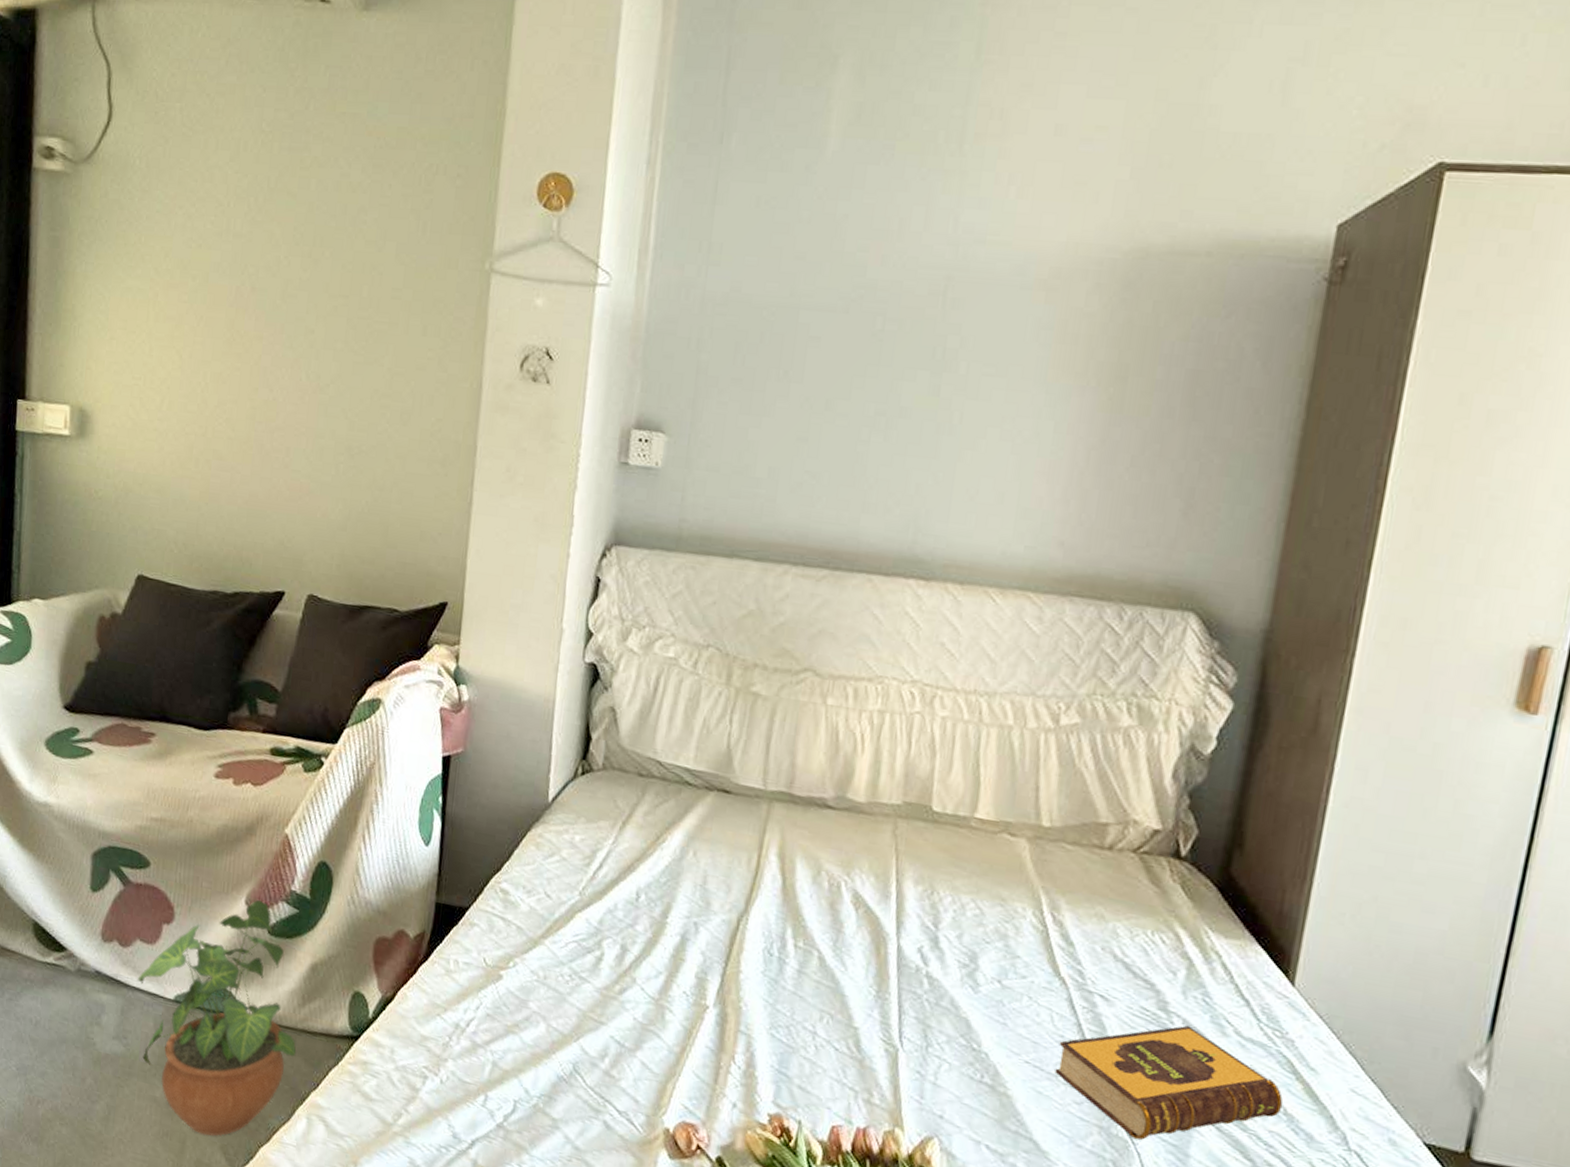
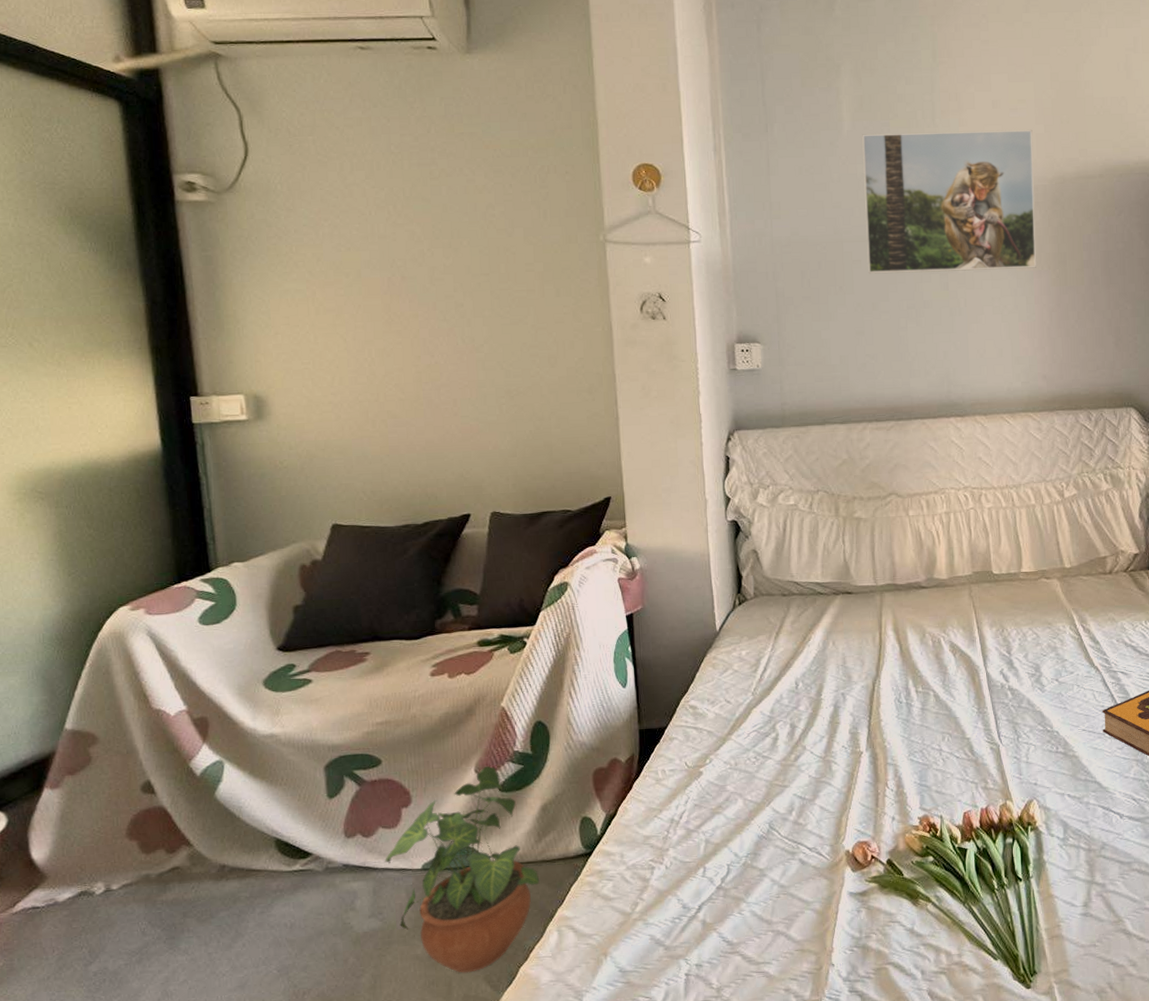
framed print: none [828,158,1111,382] -> present [862,129,1036,274]

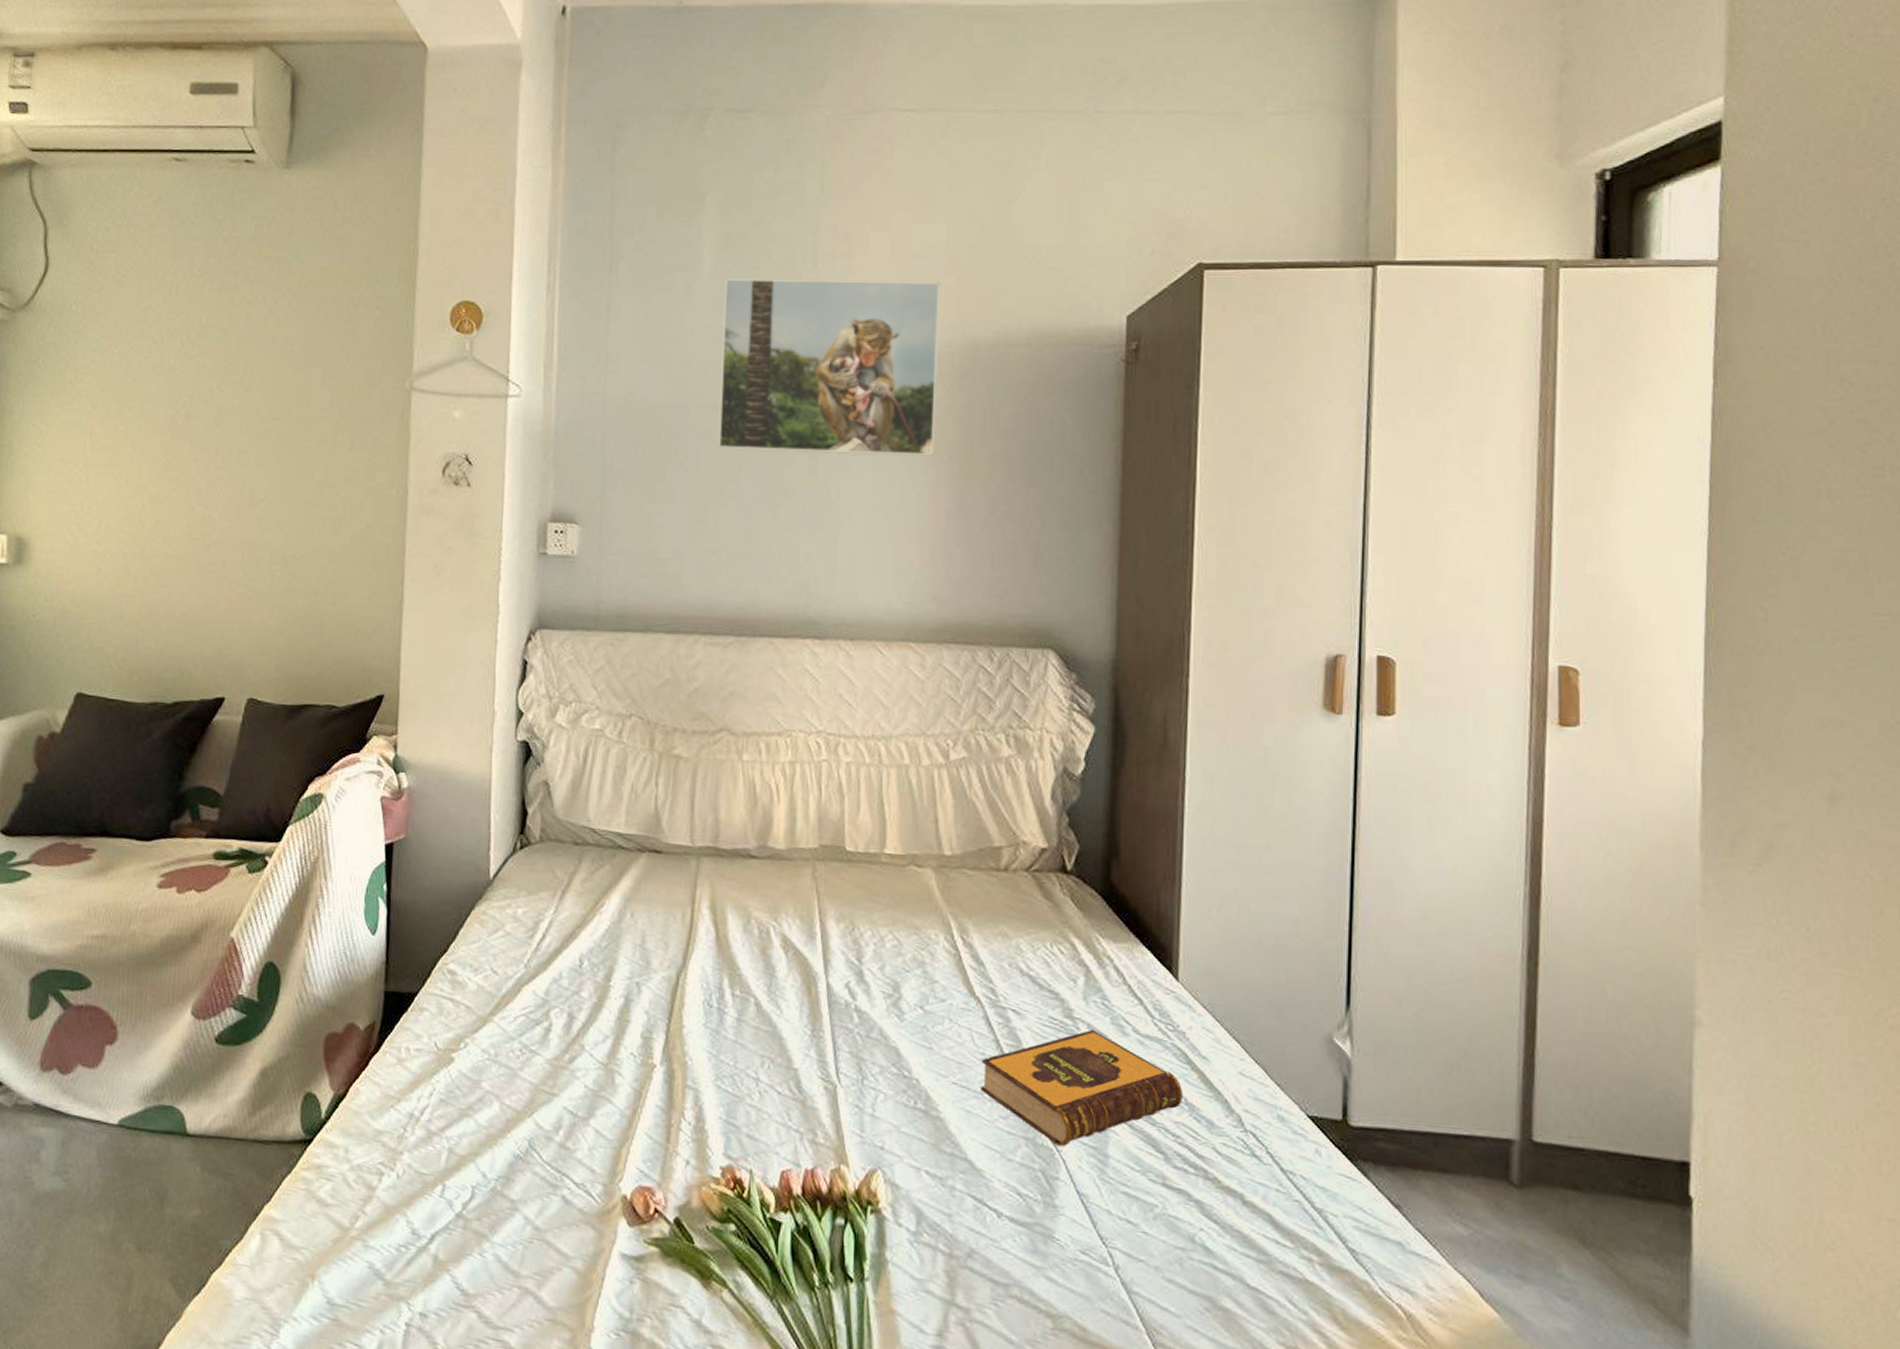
potted plant: present [385,765,540,973] -> none [79,1008,248,1268]

